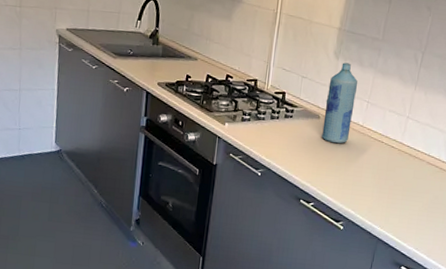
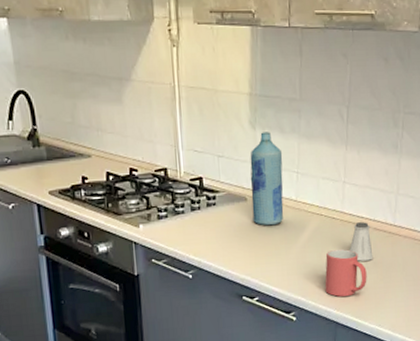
mug: none [373,174,414,218] -> present [324,249,367,297]
saltshaker: none [401,154,425,190] -> present [349,222,373,261]

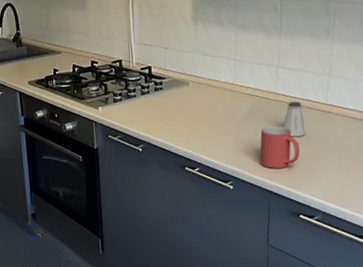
bottle: present [250,132,284,226] -> none [192,25,222,107]

